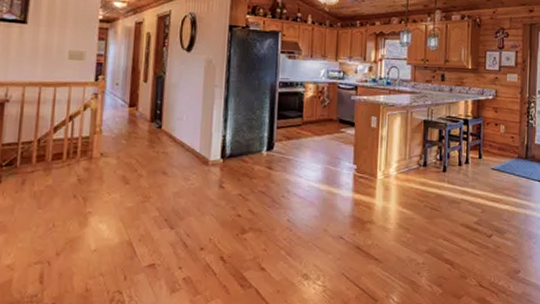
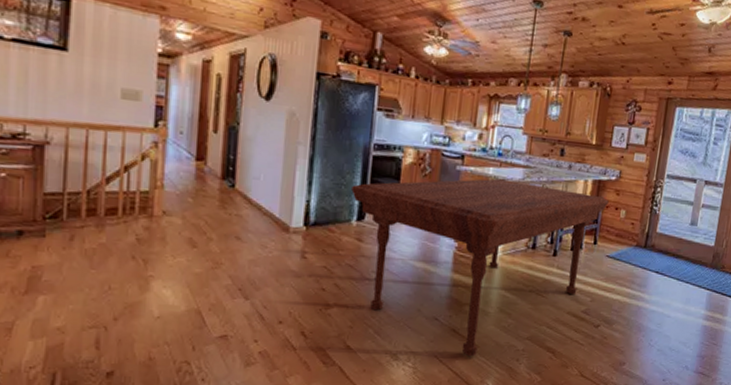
dining table: none [261,105,489,273] -> present [351,178,609,357]

